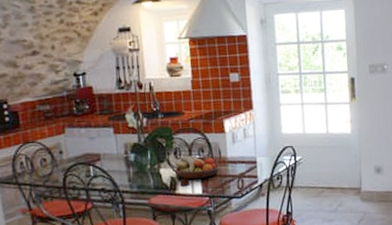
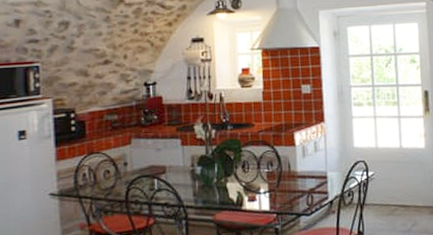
fruit bowl: present [175,156,220,180] -> none [242,170,289,195]

